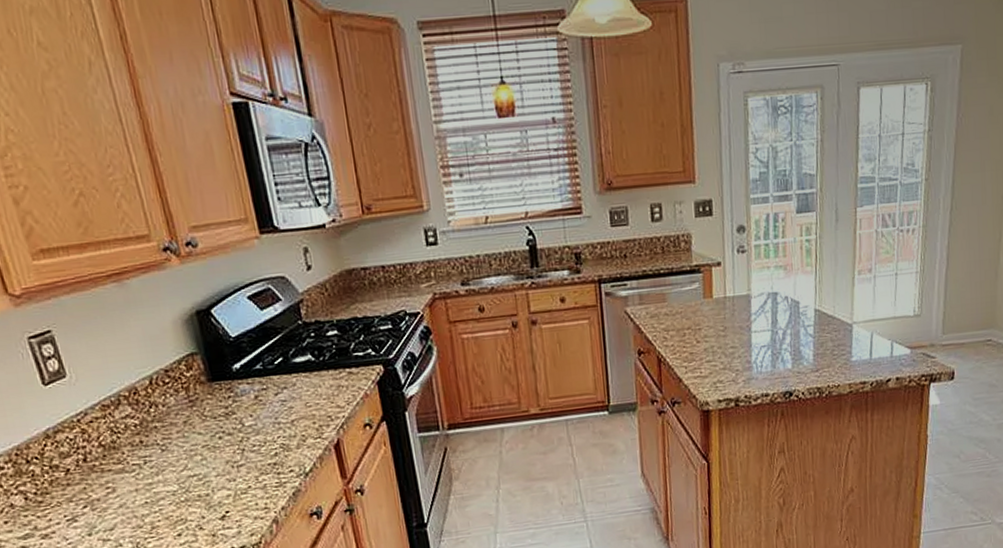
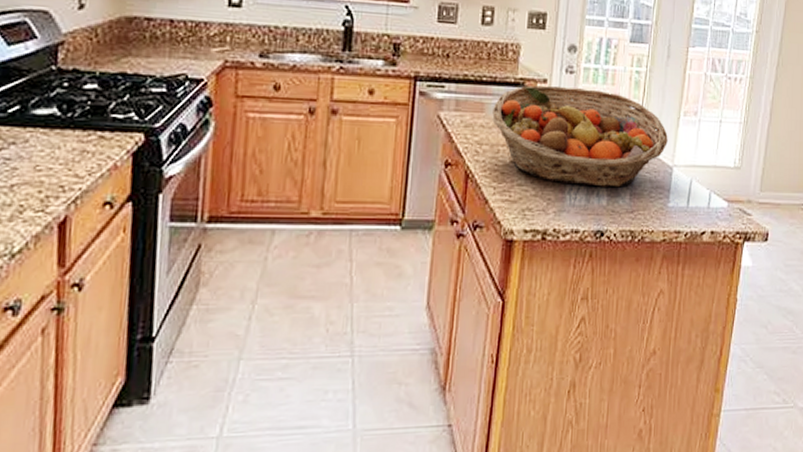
fruit basket: none [674,264,845,355] -> present [492,85,668,188]

